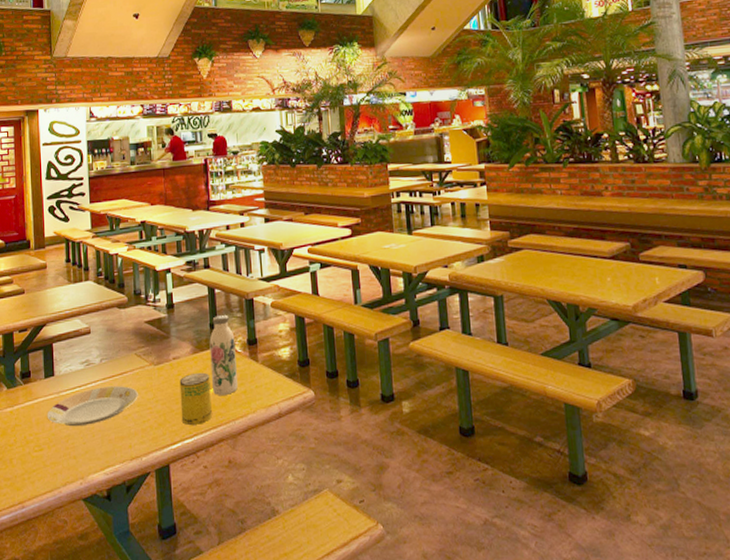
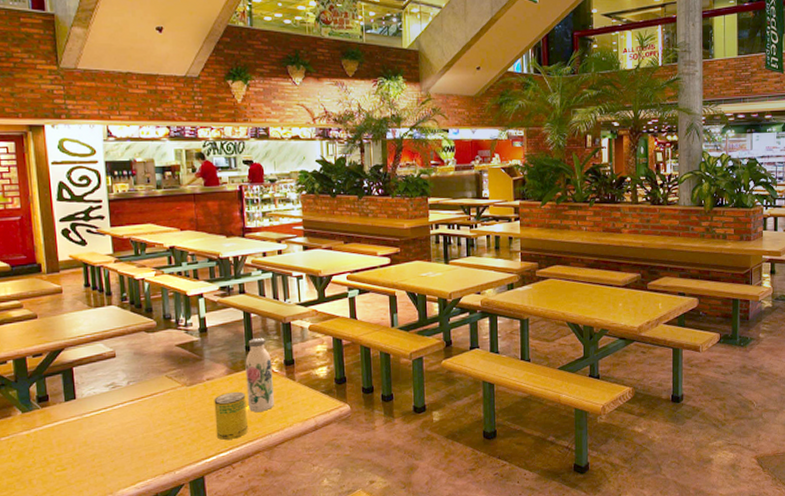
plate: present [47,386,138,427] -> none [69,406,170,446]

